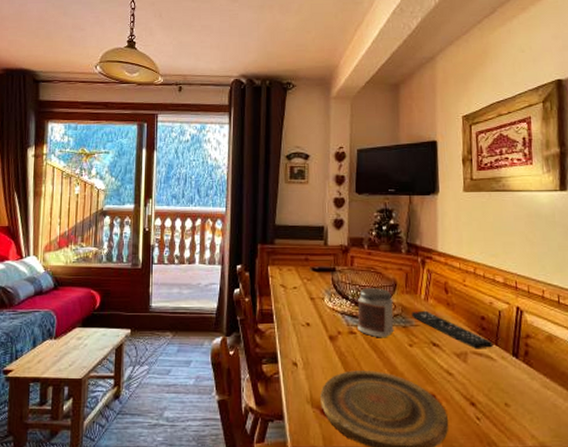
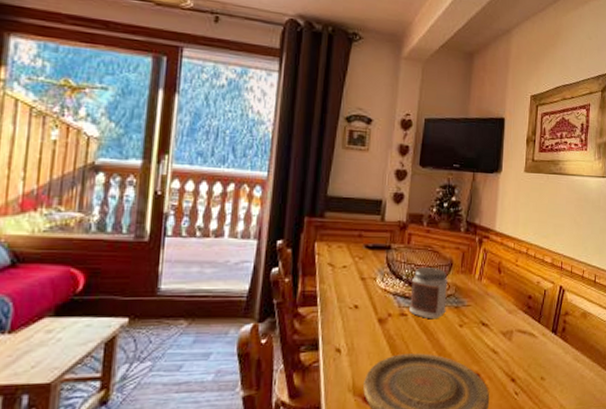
remote control: present [412,310,493,349] -> none [465,290,536,327]

